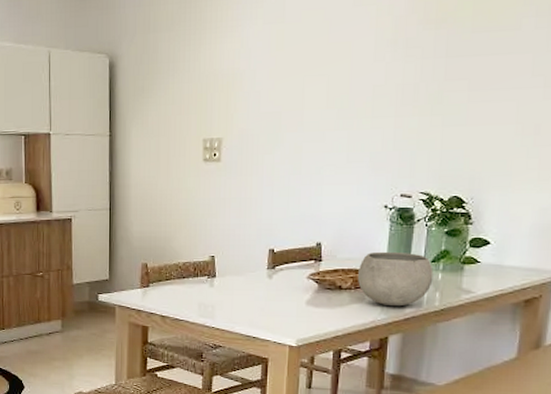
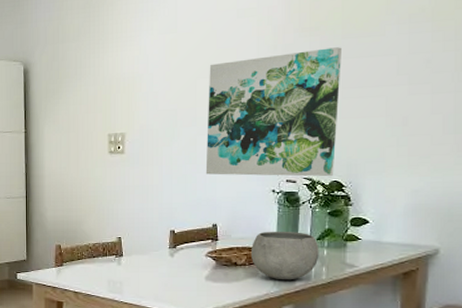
wall art: none [311,42,471,192] -> present [205,47,341,177]

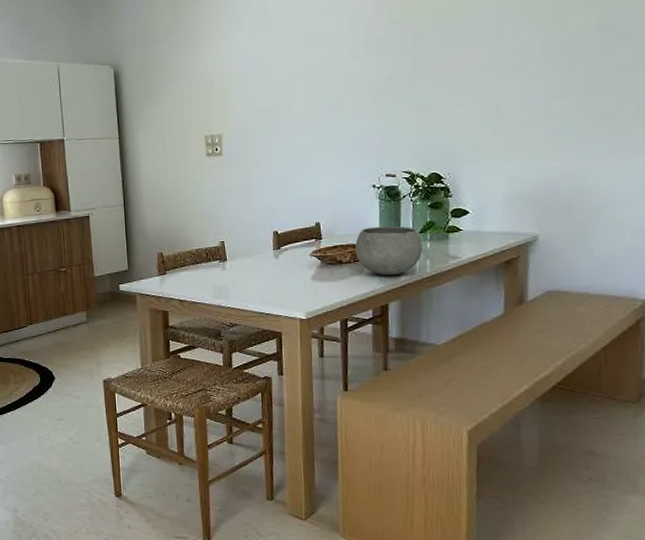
wall art: present [205,47,341,177] -> none [303,38,433,173]

